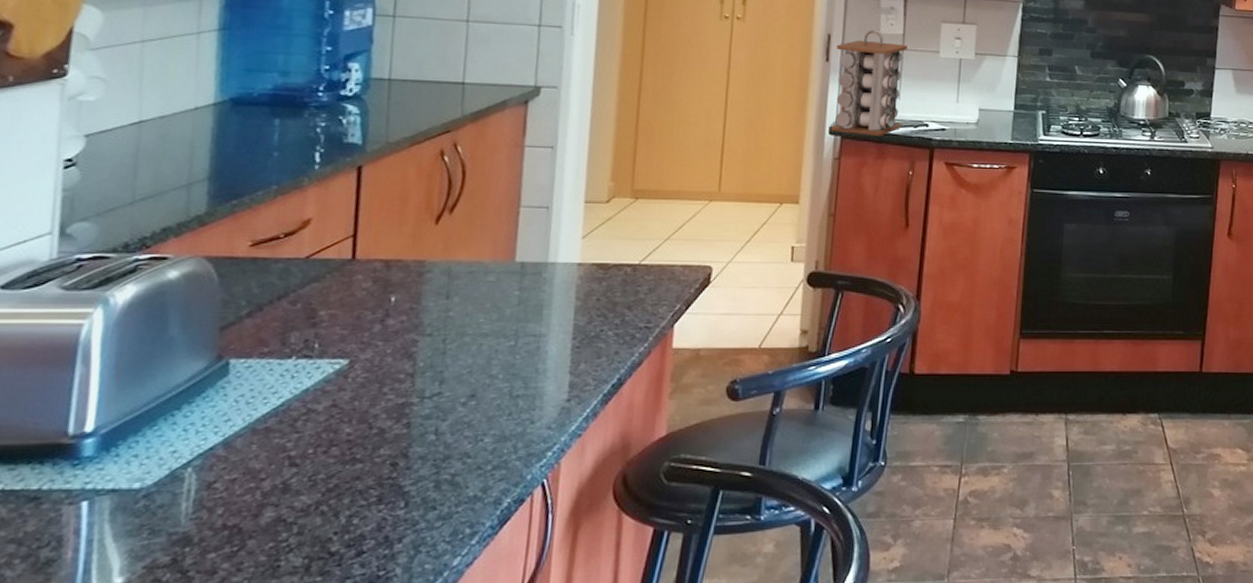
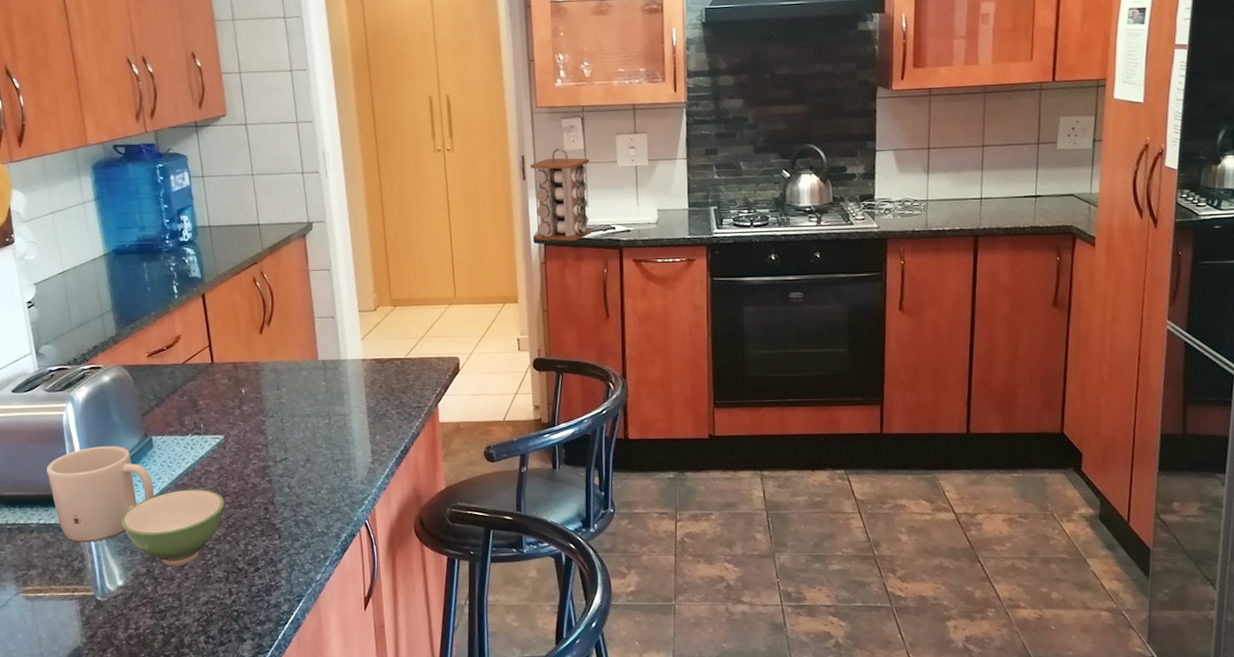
mug: none [28,370,215,519] -> present [46,445,154,543]
bowl: none [143,436,329,552] -> present [121,489,224,566]

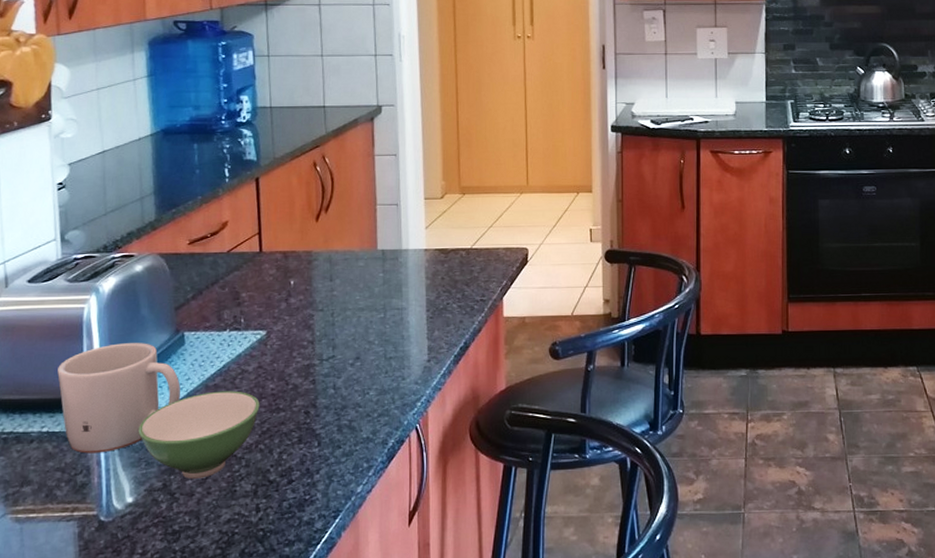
spice rack: present [530,147,593,242] -> none [611,38,671,132]

